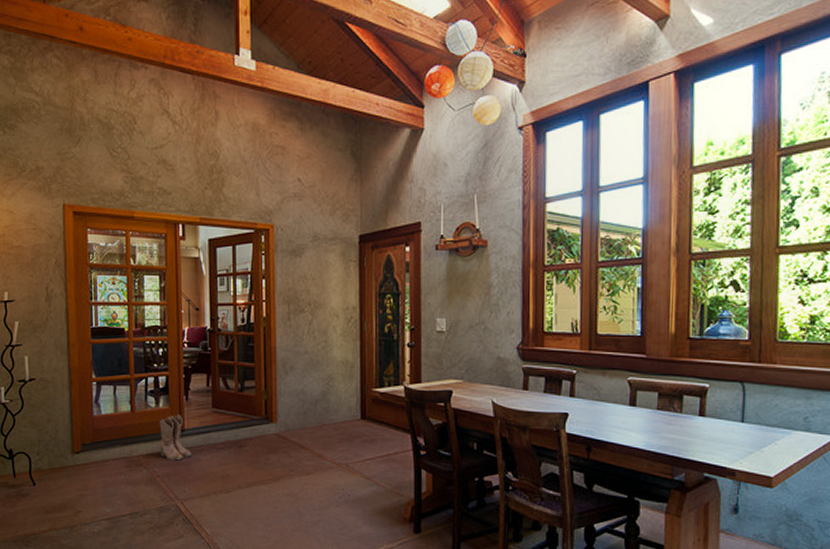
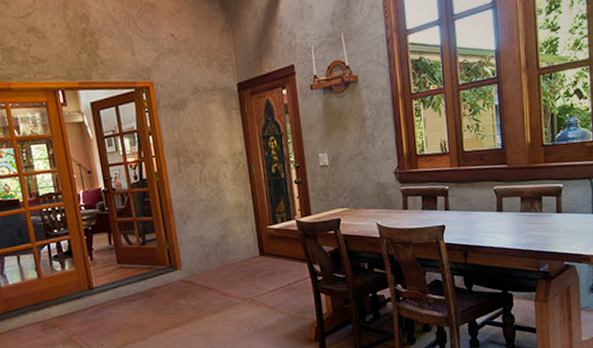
boots: present [159,414,192,460] -> none [67,274,105,319]

